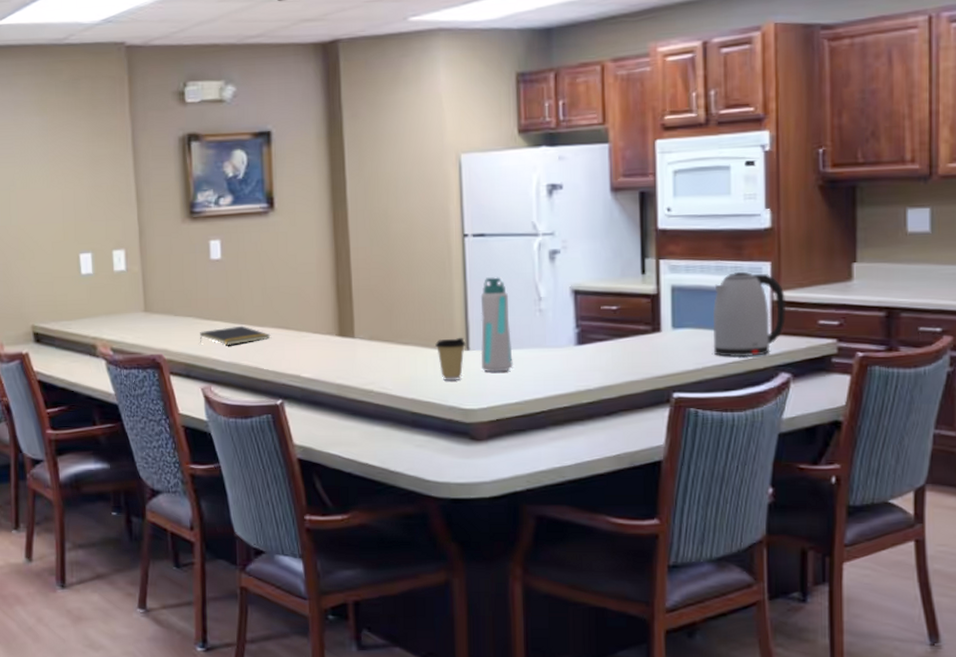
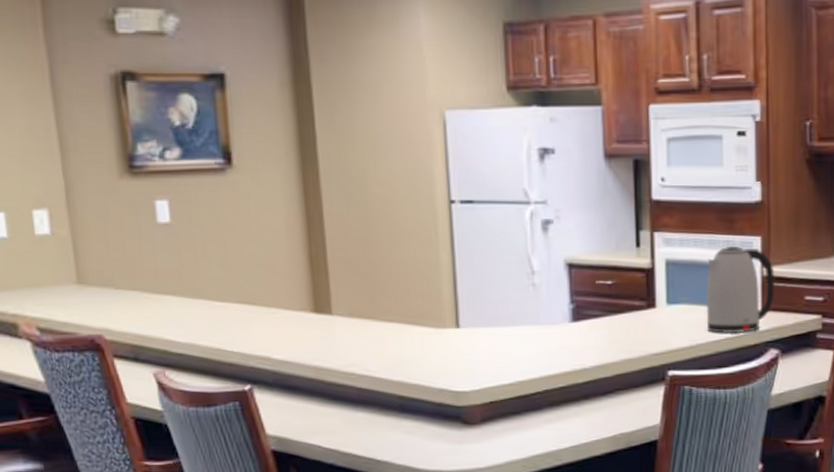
notepad: present [200,325,271,346] -> none [148,300,235,324]
coffee cup: present [435,337,466,380] -> none [422,313,456,361]
water bottle: present [480,276,514,372] -> none [470,247,507,352]

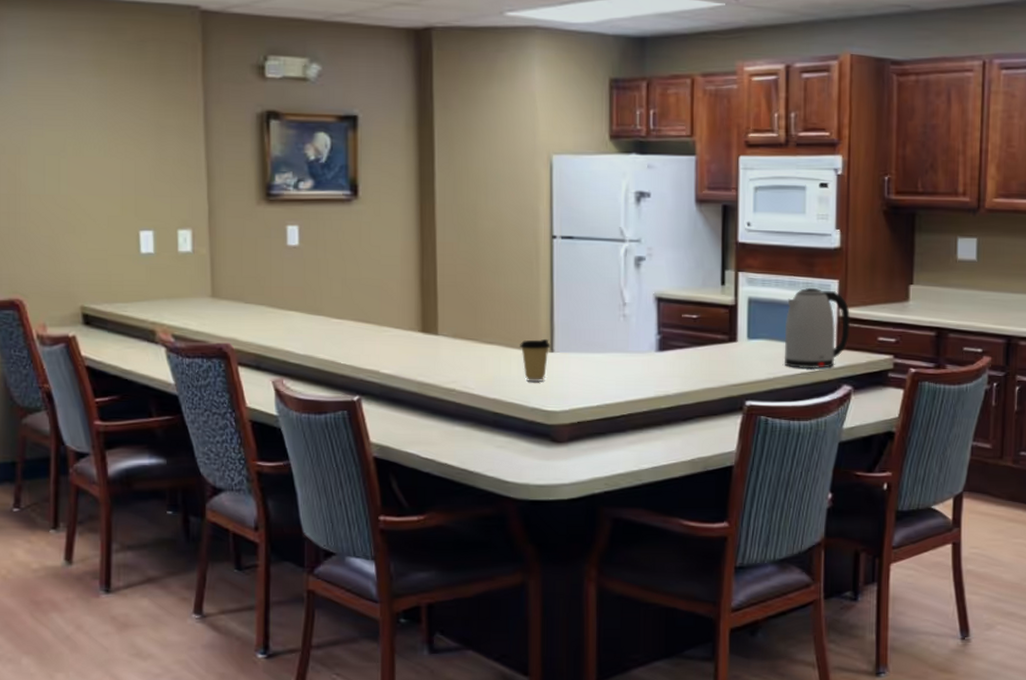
coffee cup: none [422,313,456,361] -> present [520,338,550,382]

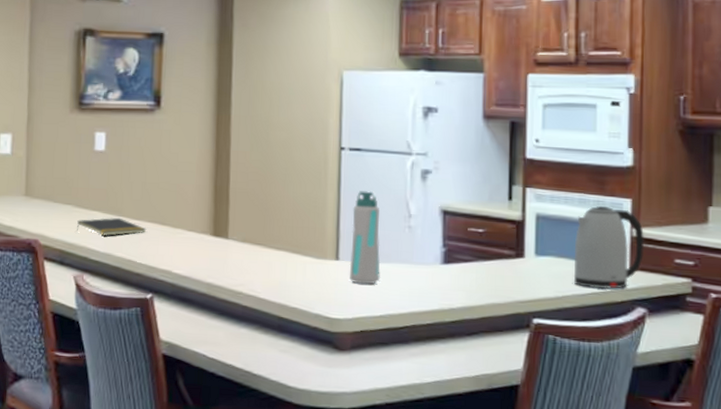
notepad: none [273,317,350,338] -> present [77,217,147,237]
coffee cup: present [520,338,550,382] -> none [306,246,336,289]
water bottle: none [564,279,597,375] -> present [349,190,381,285]

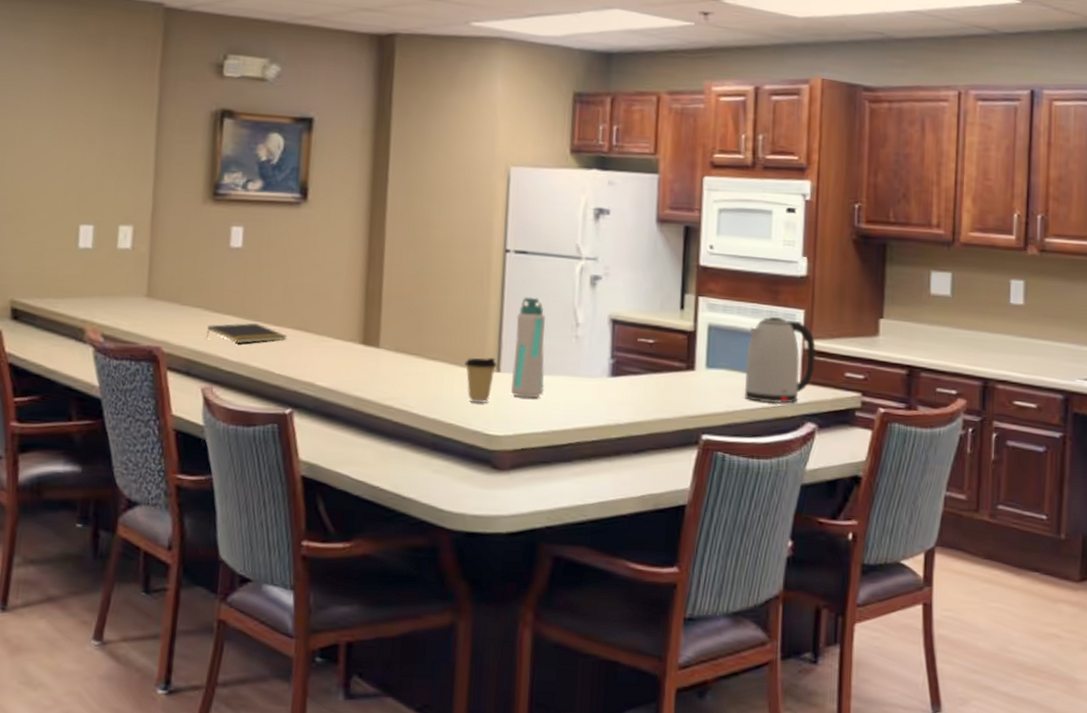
coffee cup: none [306,246,336,289] -> present [465,357,497,403]

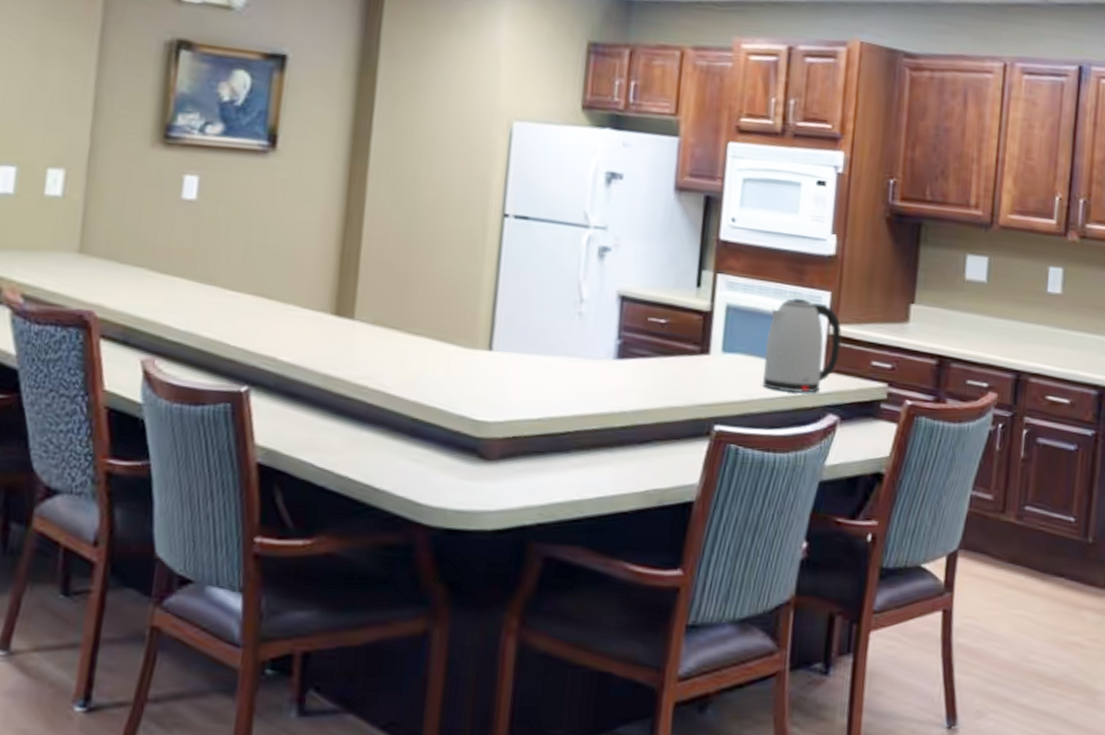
notepad: present [206,323,288,344] -> none [149,286,247,311]
coffee cup: present [465,357,497,403] -> none [452,333,489,385]
water bottle: present [510,296,545,398] -> none [503,267,546,381]

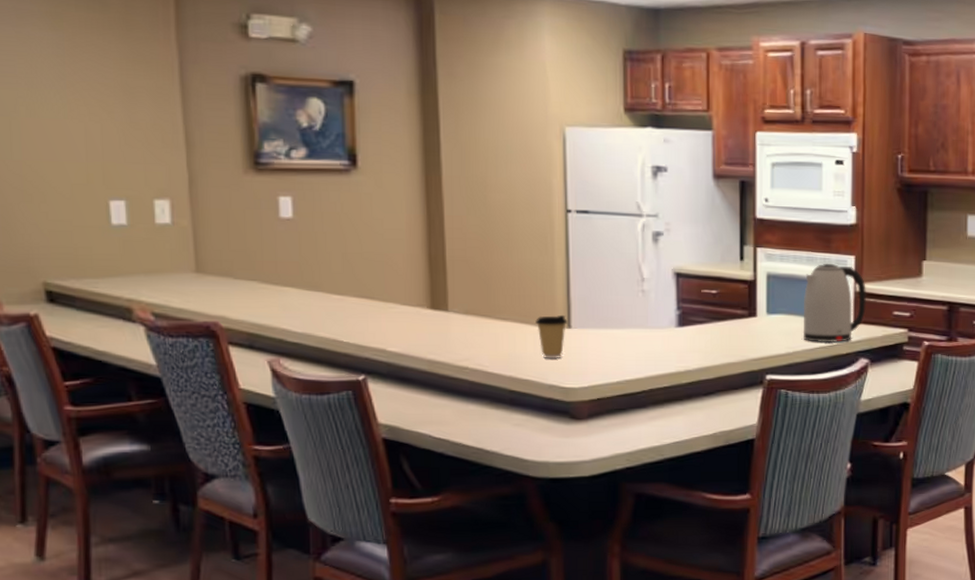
coffee cup: none [452,333,489,385] -> present [535,314,568,358]

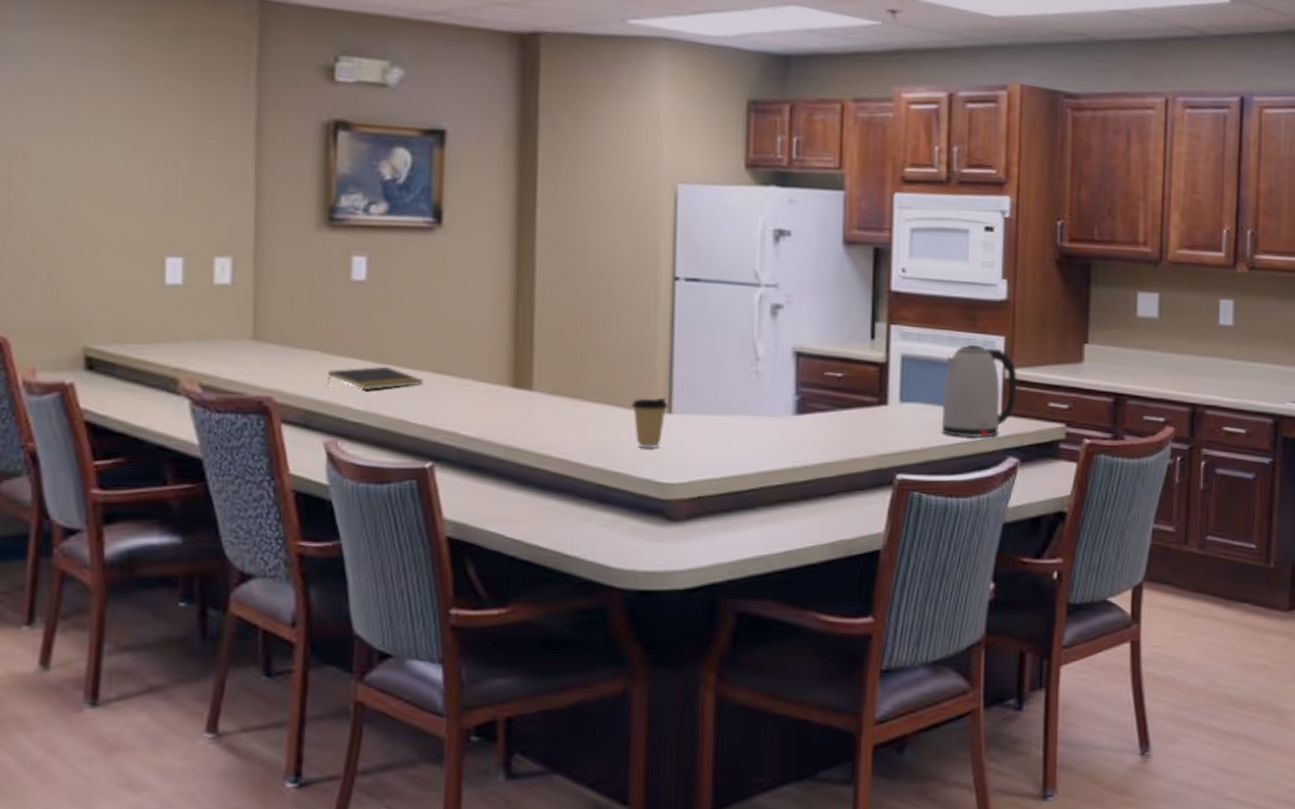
notepad: none [266,293,352,315] -> present [327,366,424,391]

